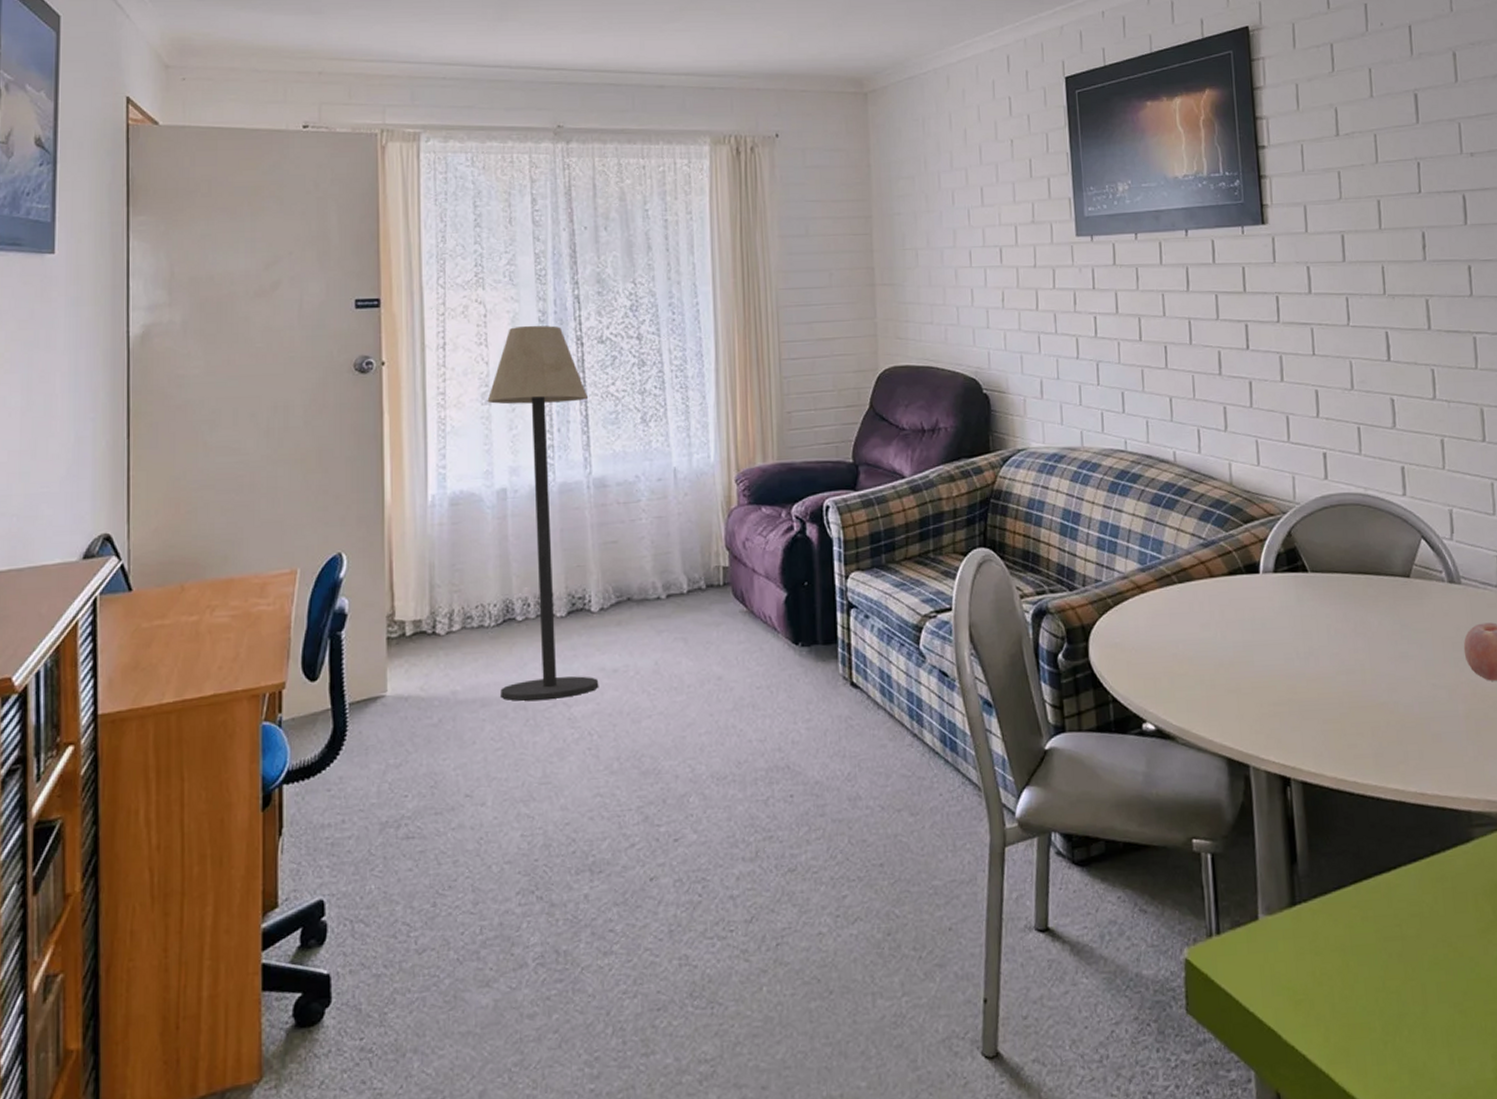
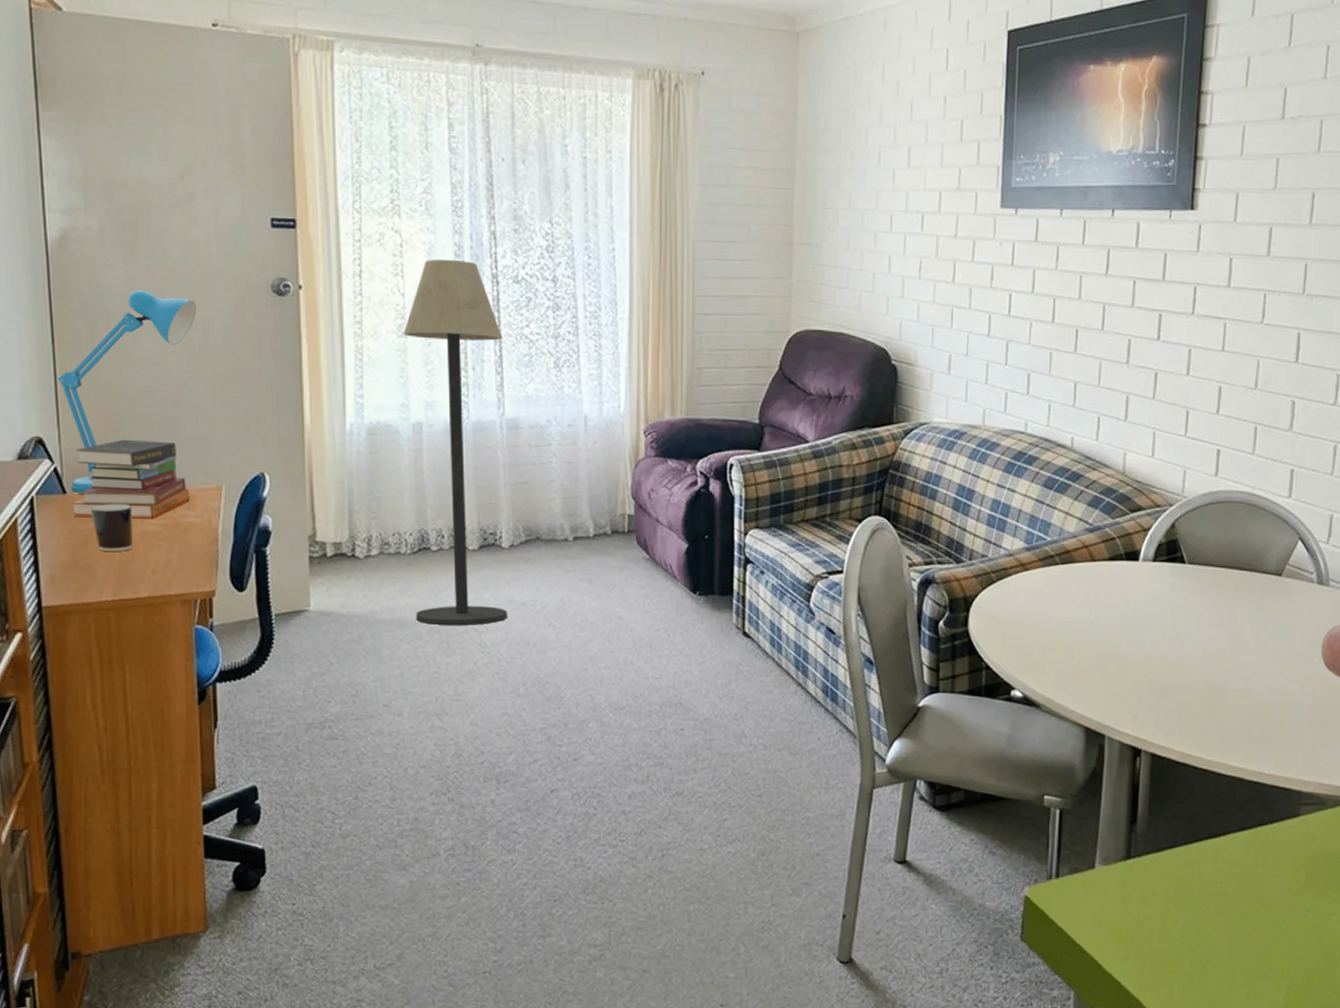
desk lamp: none [130,377,278,590] -> present [57,289,197,494]
books: none [137,528,262,616] -> present [72,439,189,519]
mug: none [156,597,201,650] -> present [90,504,133,552]

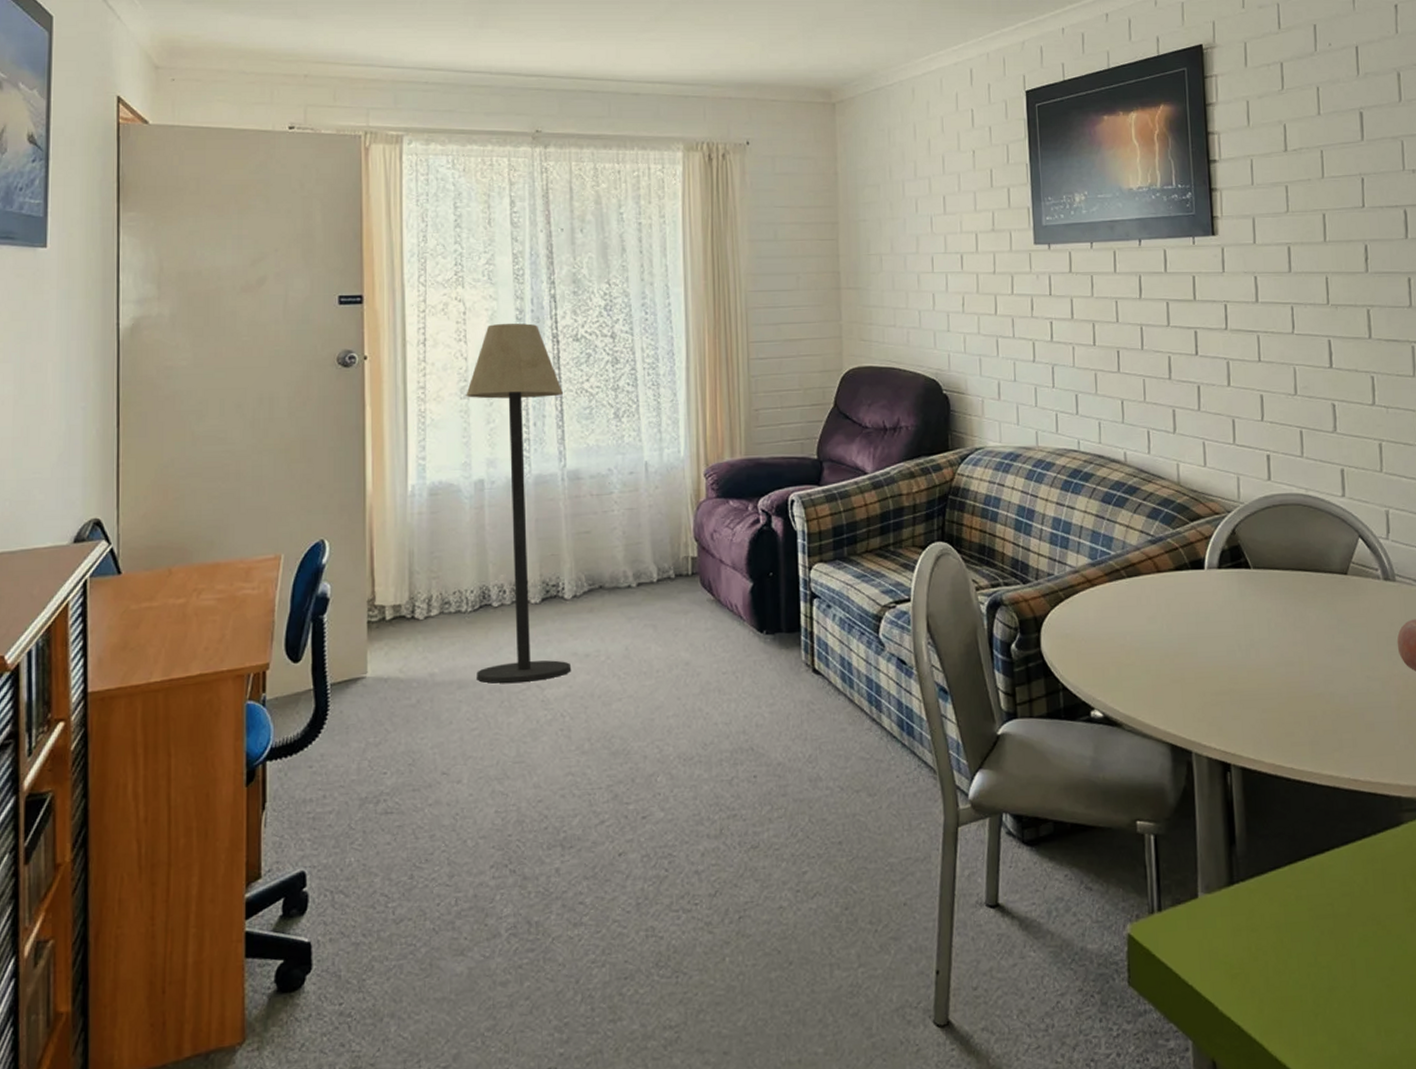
desk lamp: present [57,289,197,494] -> none [120,369,263,573]
books: present [72,439,189,519] -> none [126,515,247,598]
mug: present [90,504,133,552] -> none [144,580,188,631]

